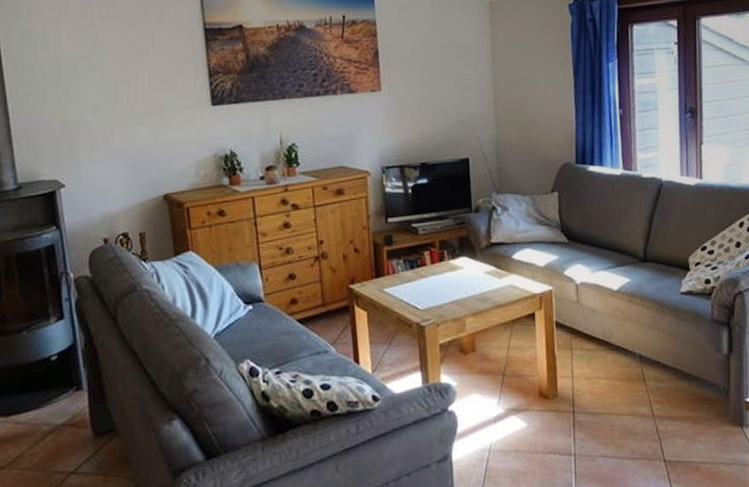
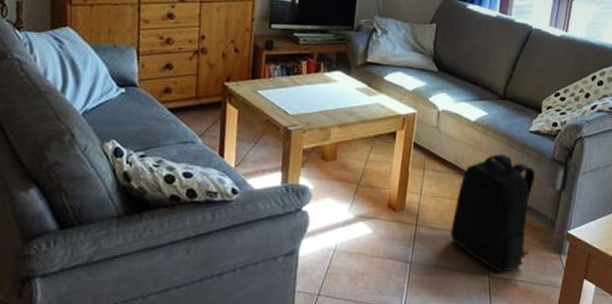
backpack: none [612,321,707,455] -> present [450,153,535,272]

